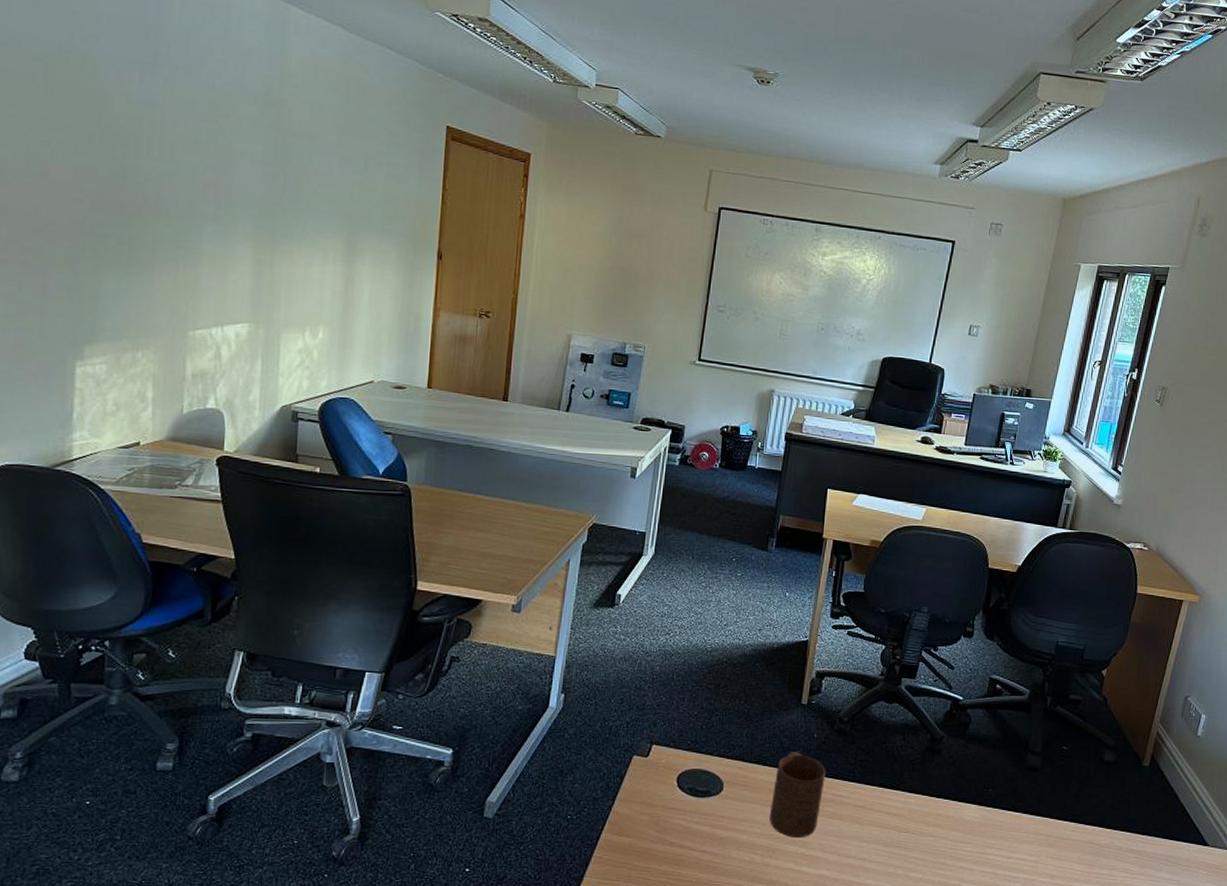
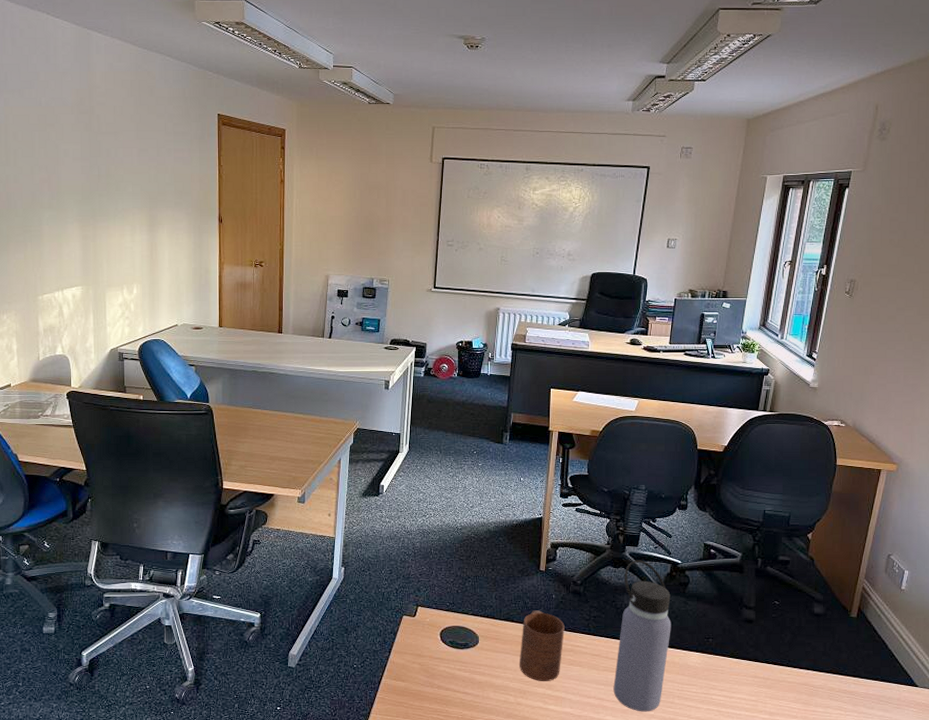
water bottle: none [877,694,949,875] -> present [613,560,671,712]

